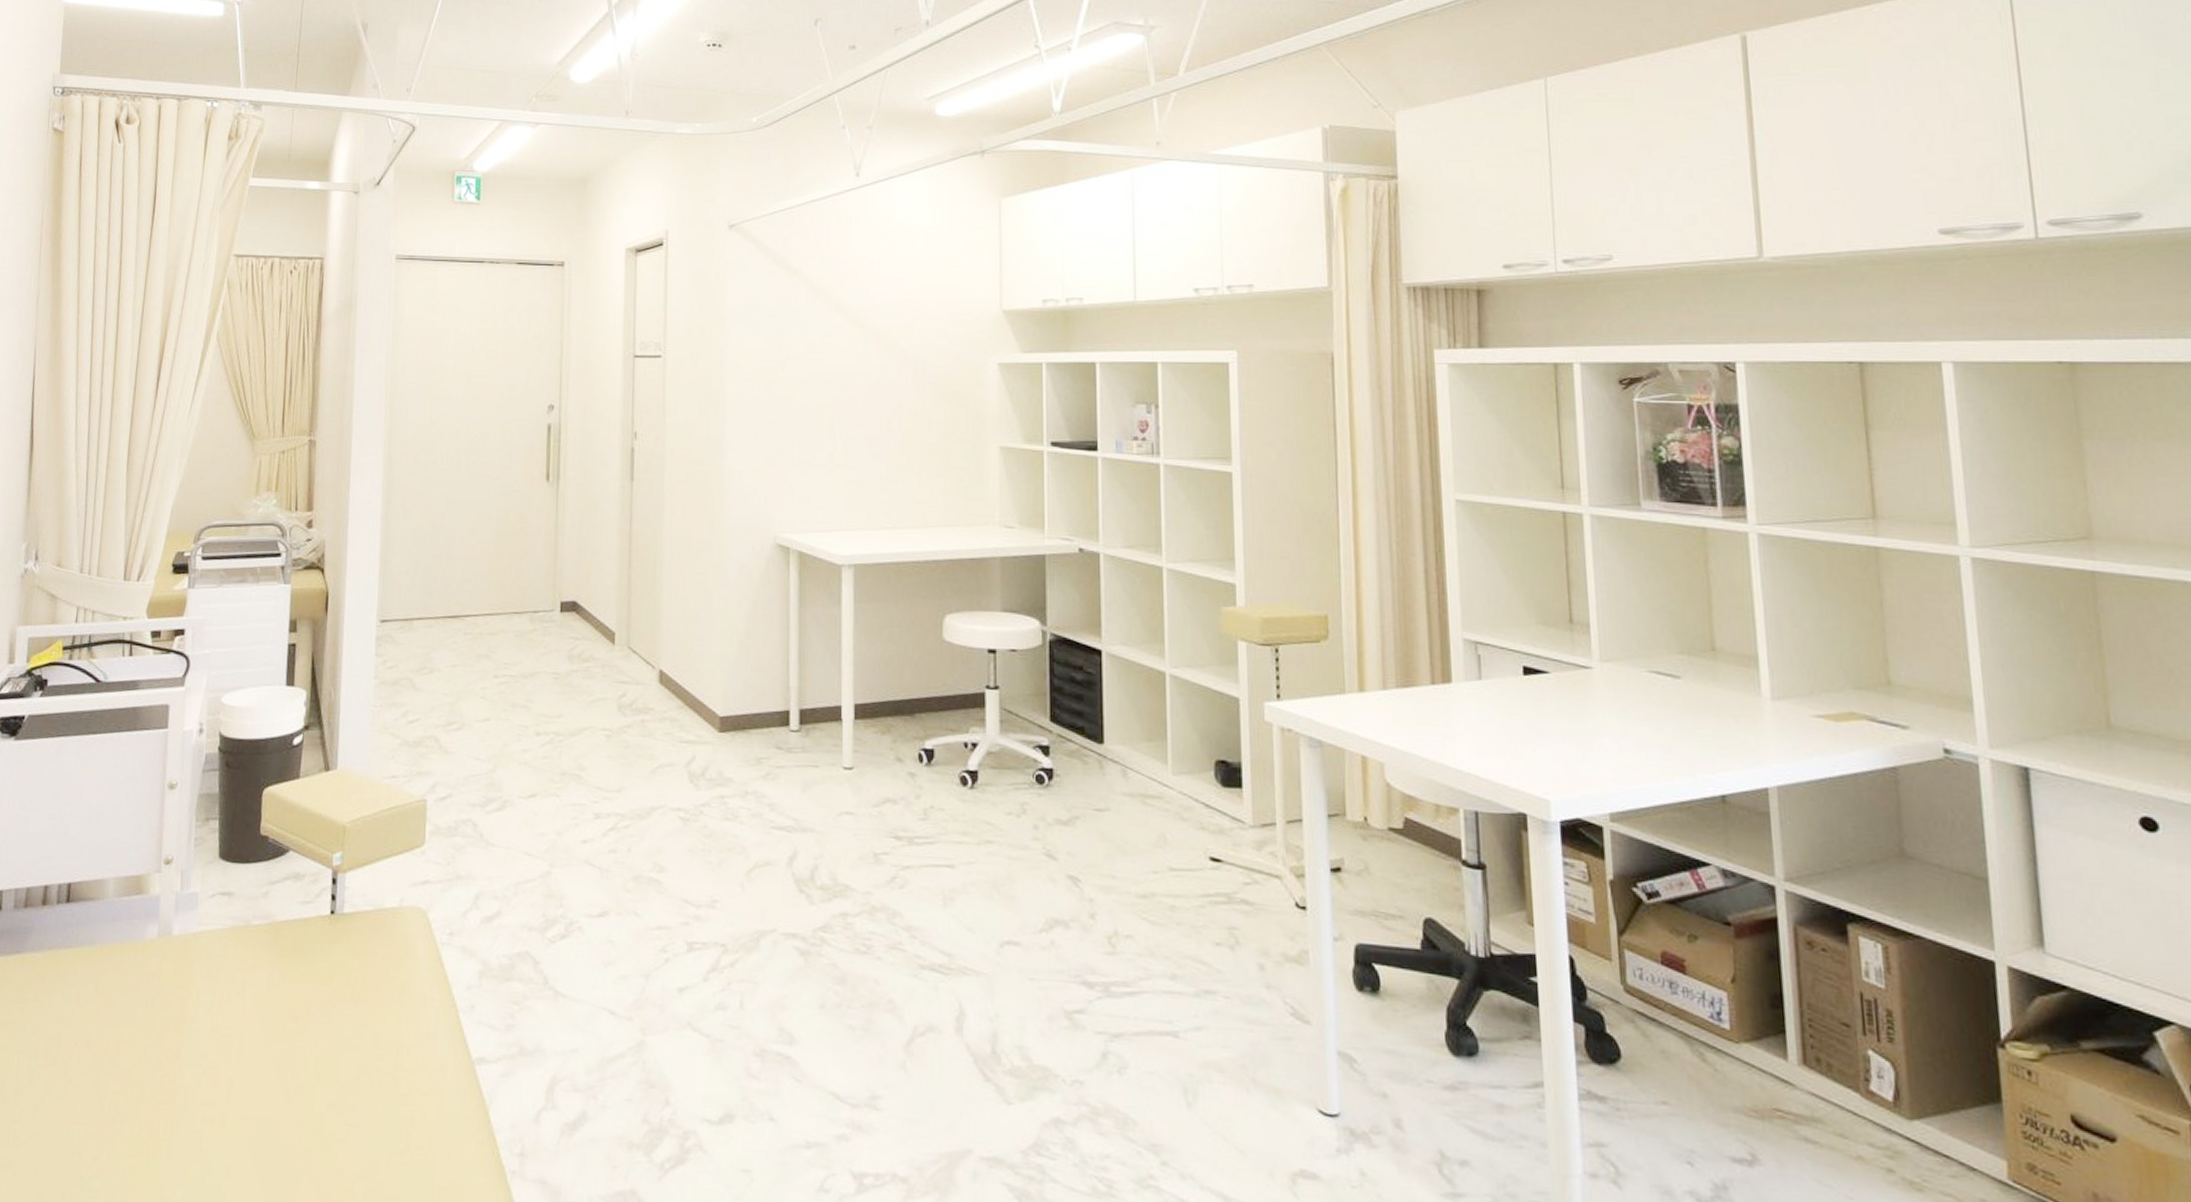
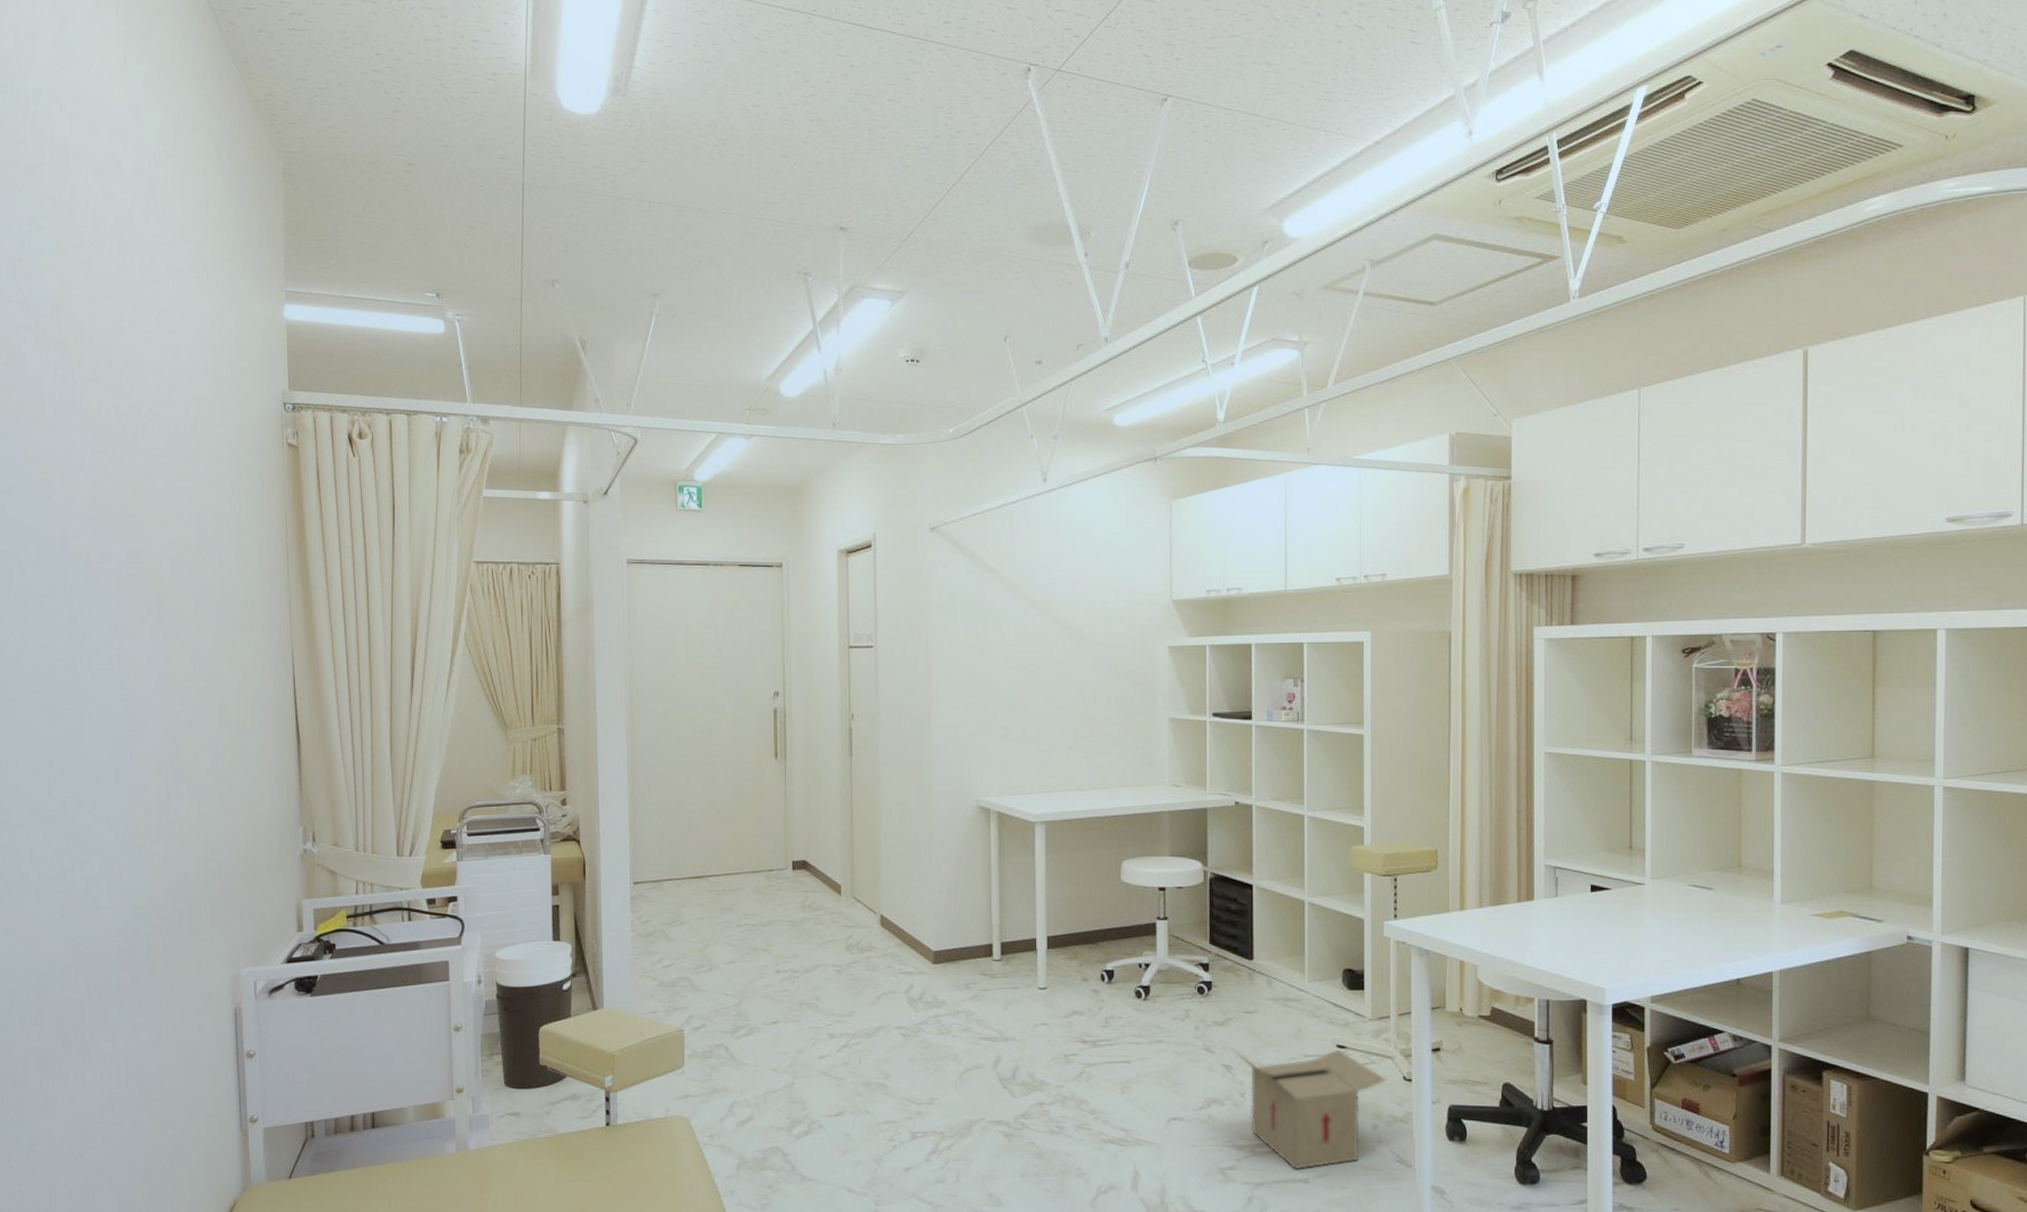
cardboard box: none [1079,855,1275,1020] -> present [1232,1048,1387,1170]

